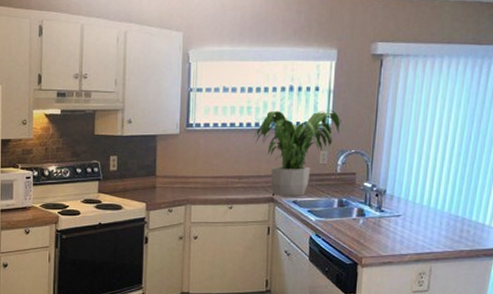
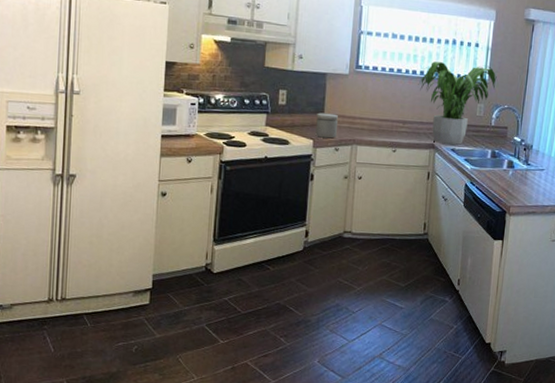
jar: none [148,175,170,200] -> present [315,112,338,139]

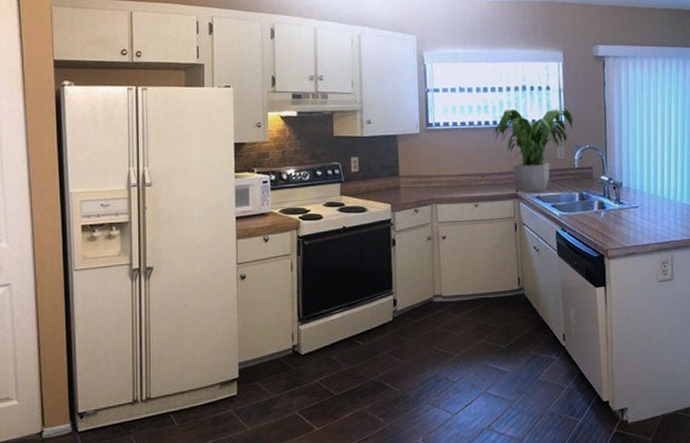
jar: present [315,112,338,139] -> none [392,175,414,201]

